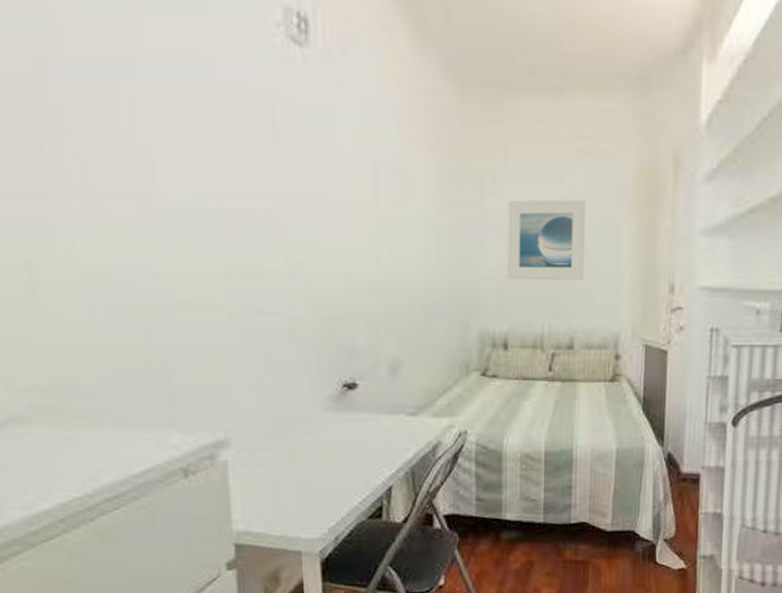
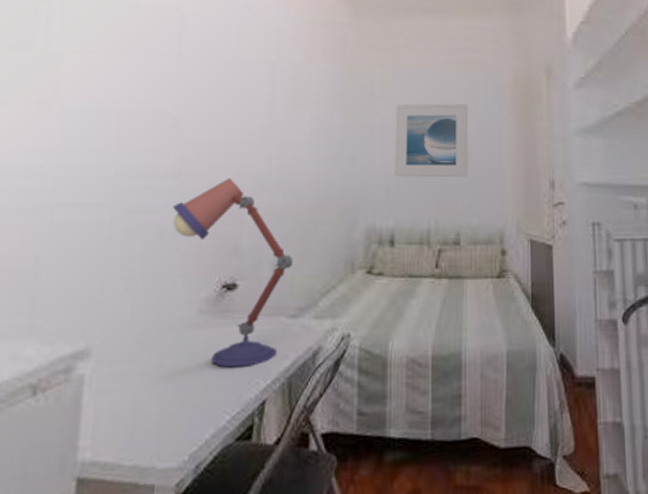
desk lamp: none [287,279,409,458] -> present [173,178,293,368]

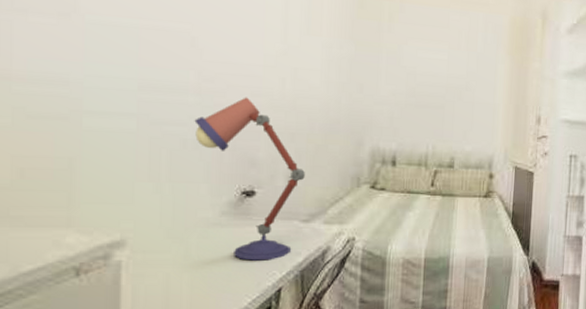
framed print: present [395,103,468,177] -> none [398,38,468,109]

